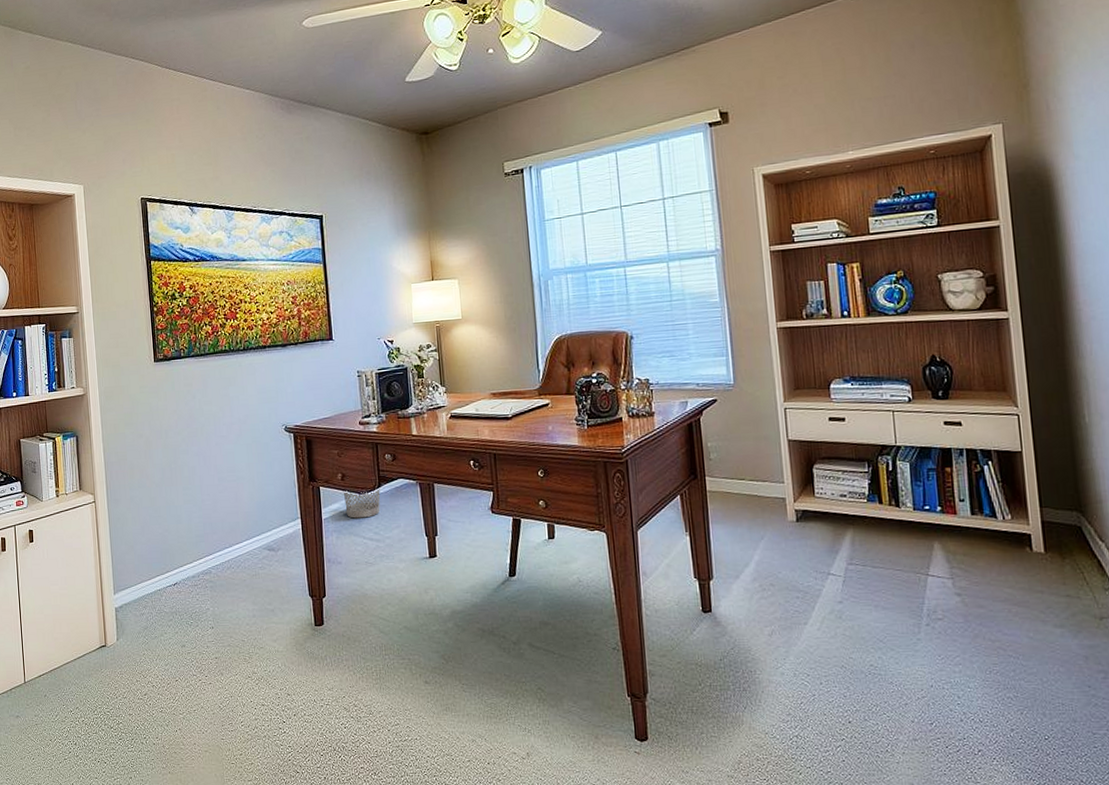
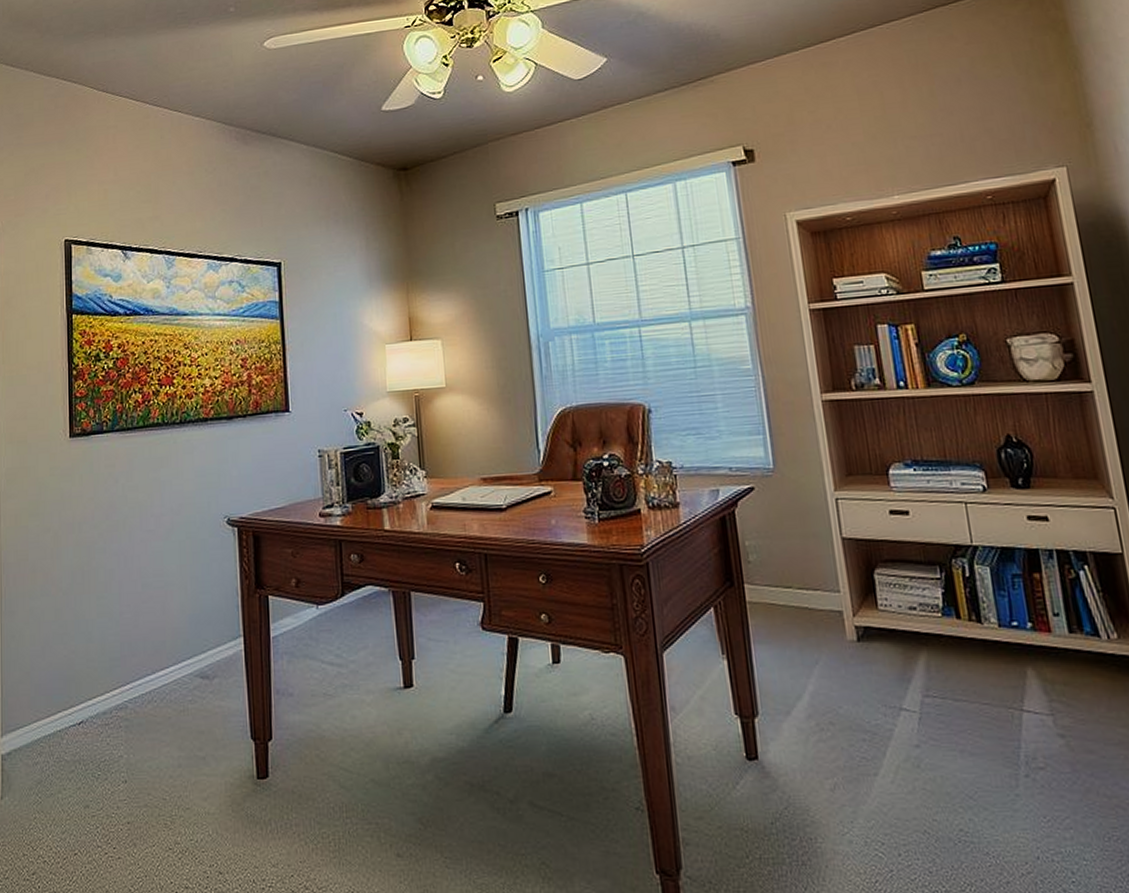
wastebasket: present [343,487,381,519] -> none [297,597,344,637]

